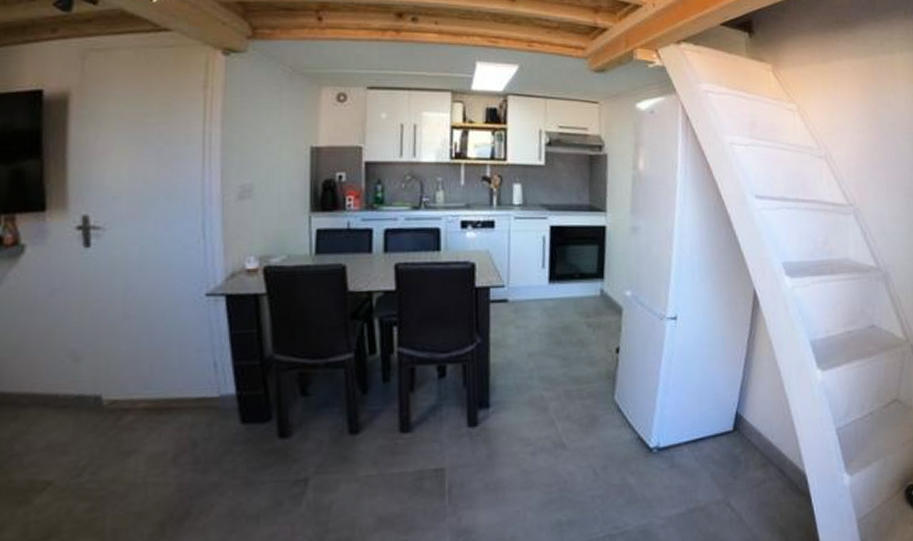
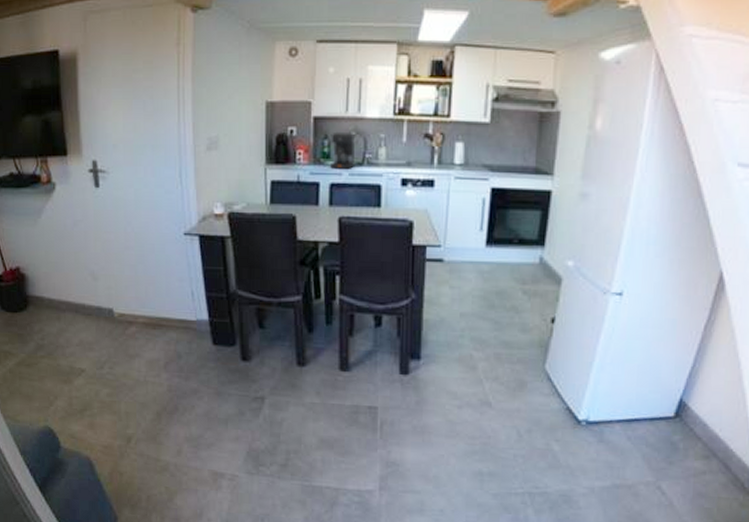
coffee maker: none [384,176,412,214] -> present [330,131,356,169]

